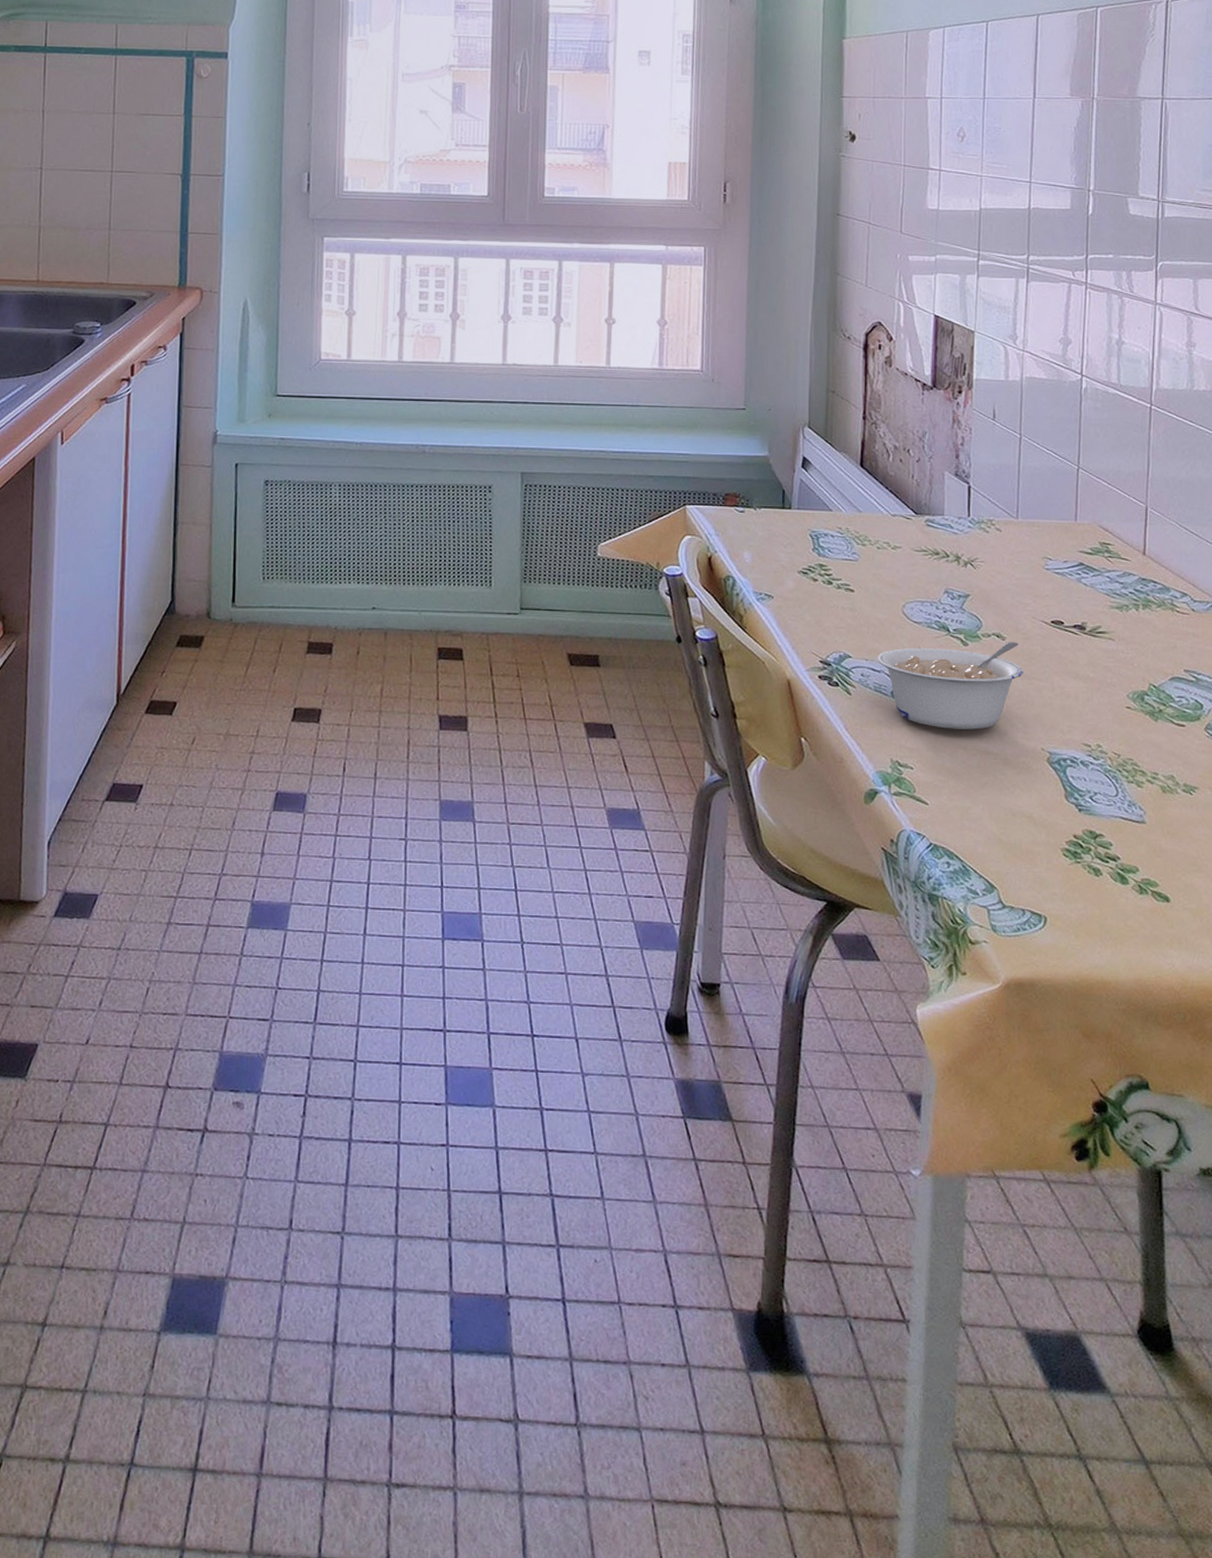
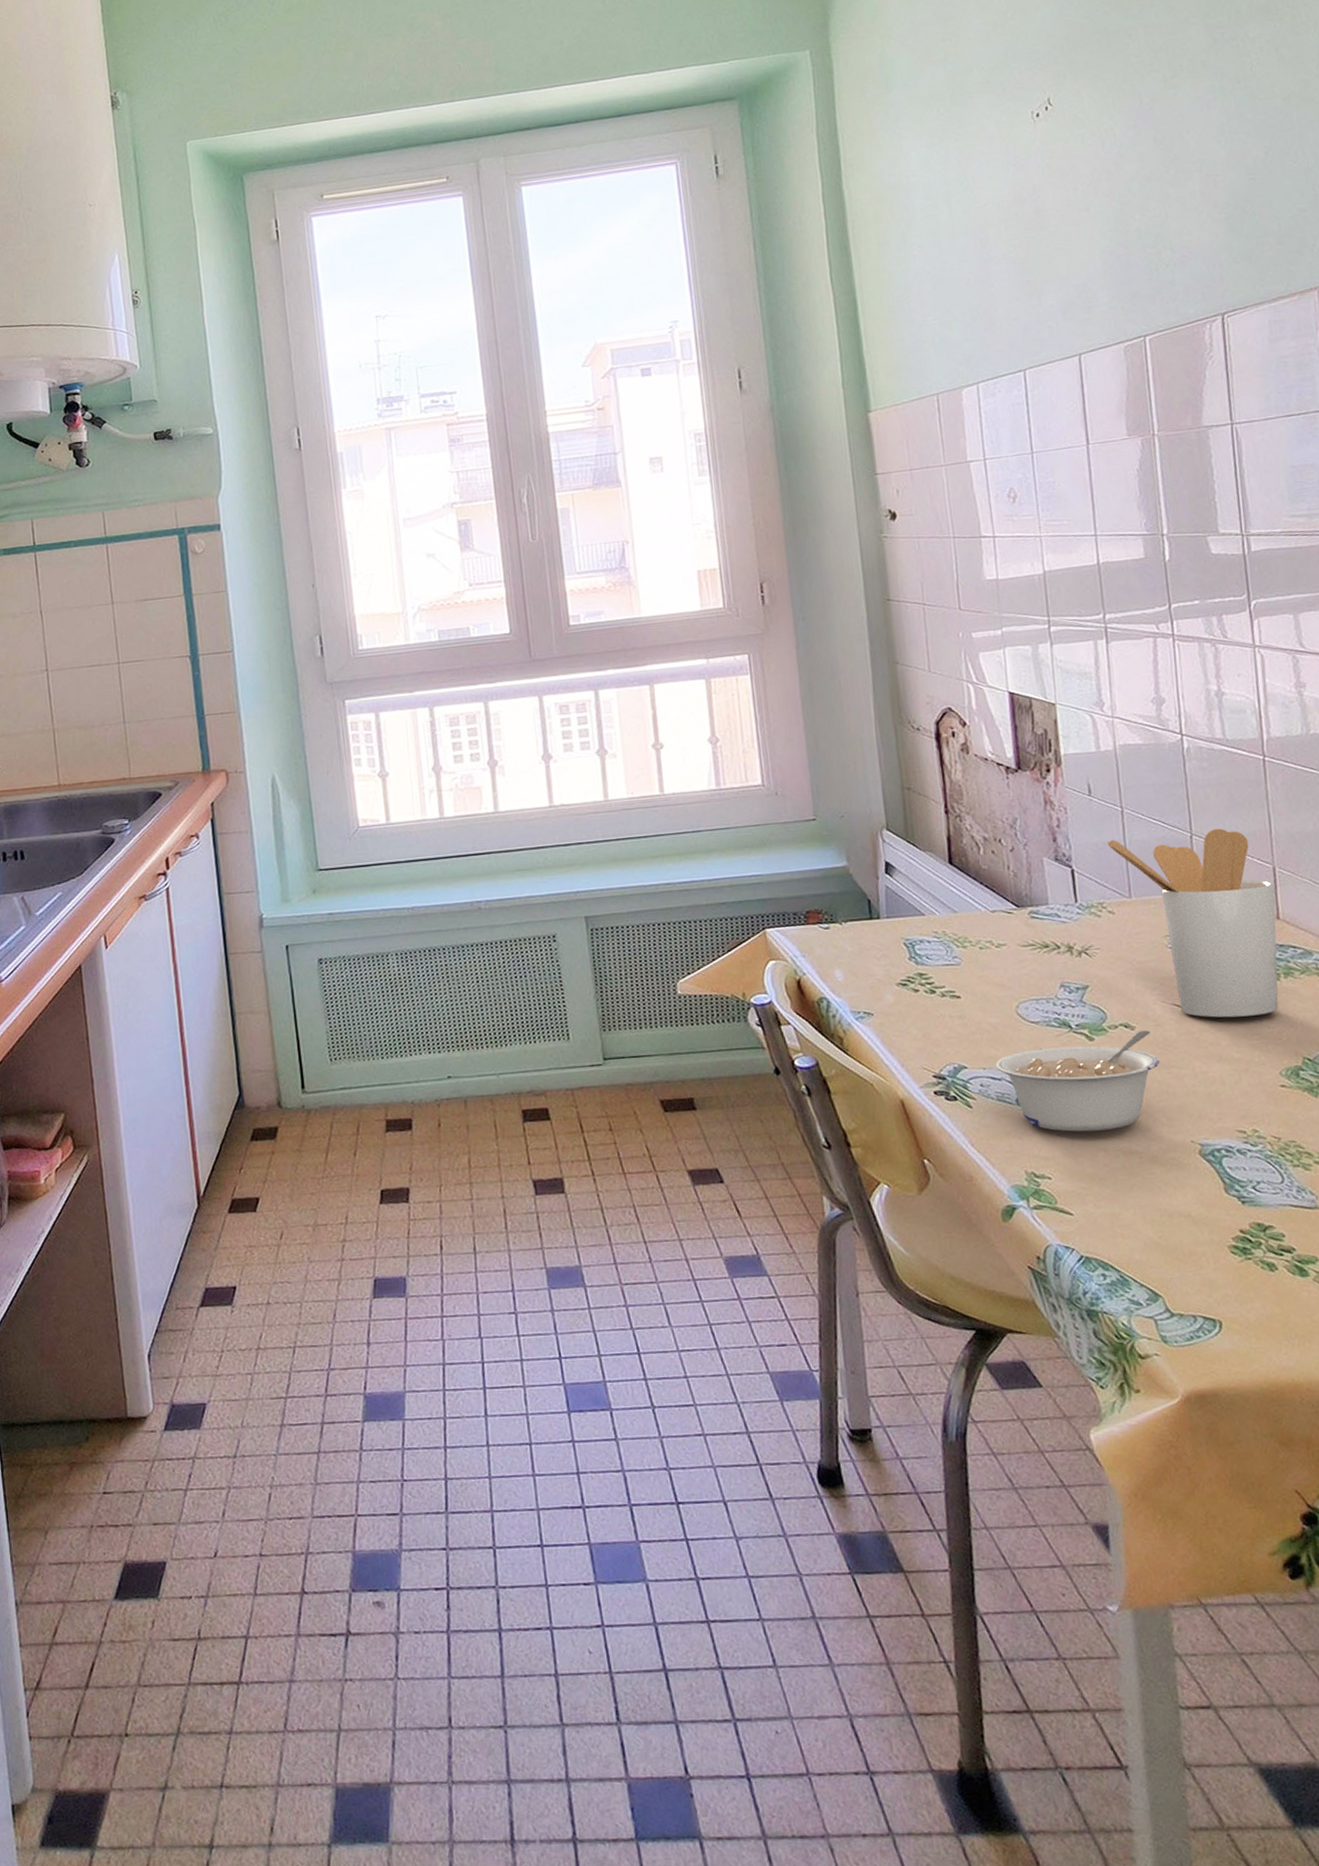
utensil holder: none [1003,463,1145,641] -> present [1107,828,1279,1018]

